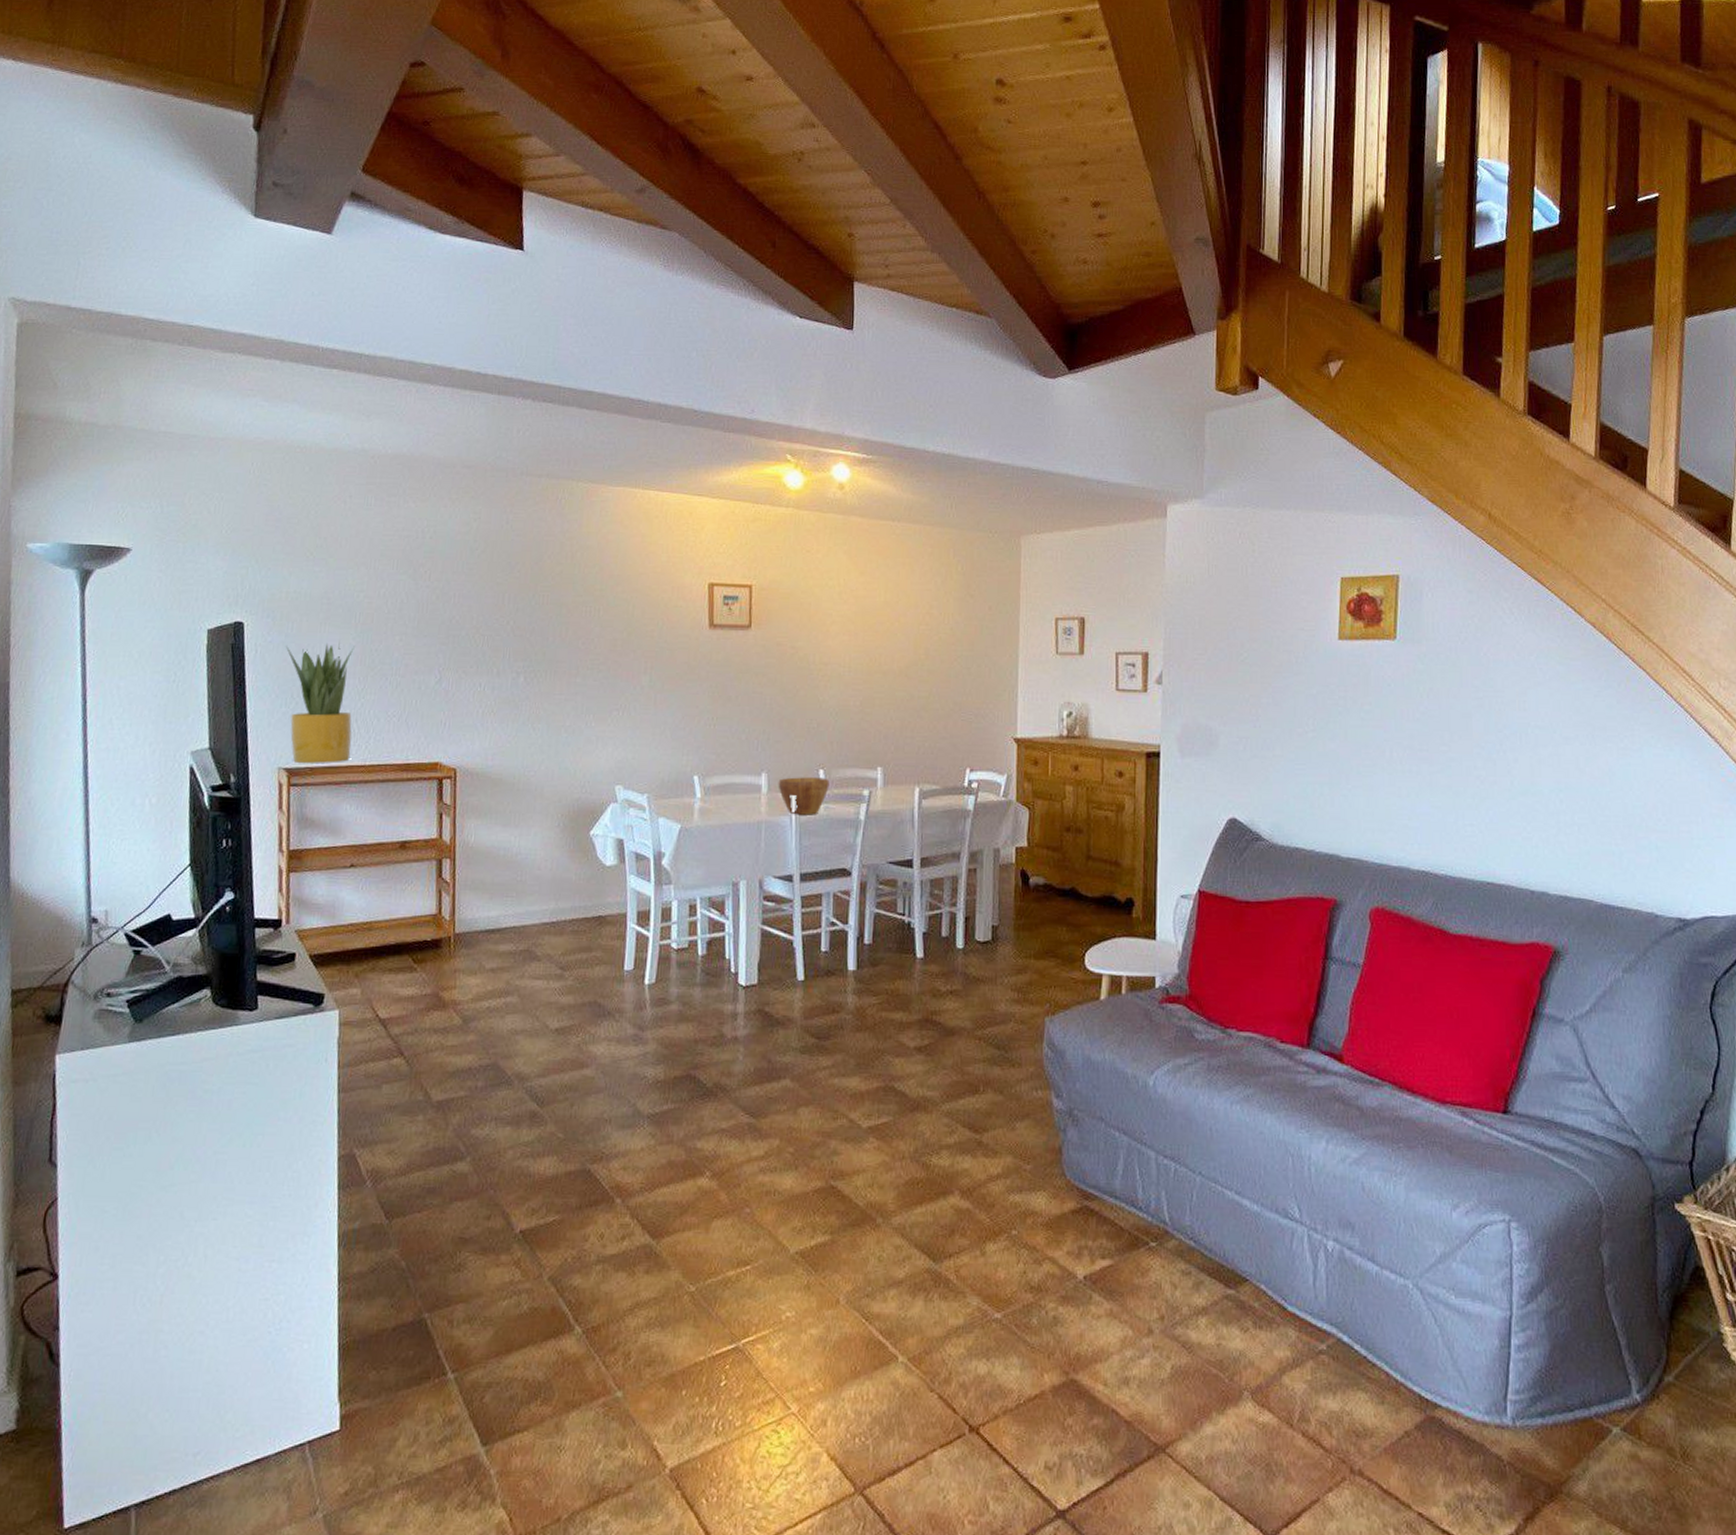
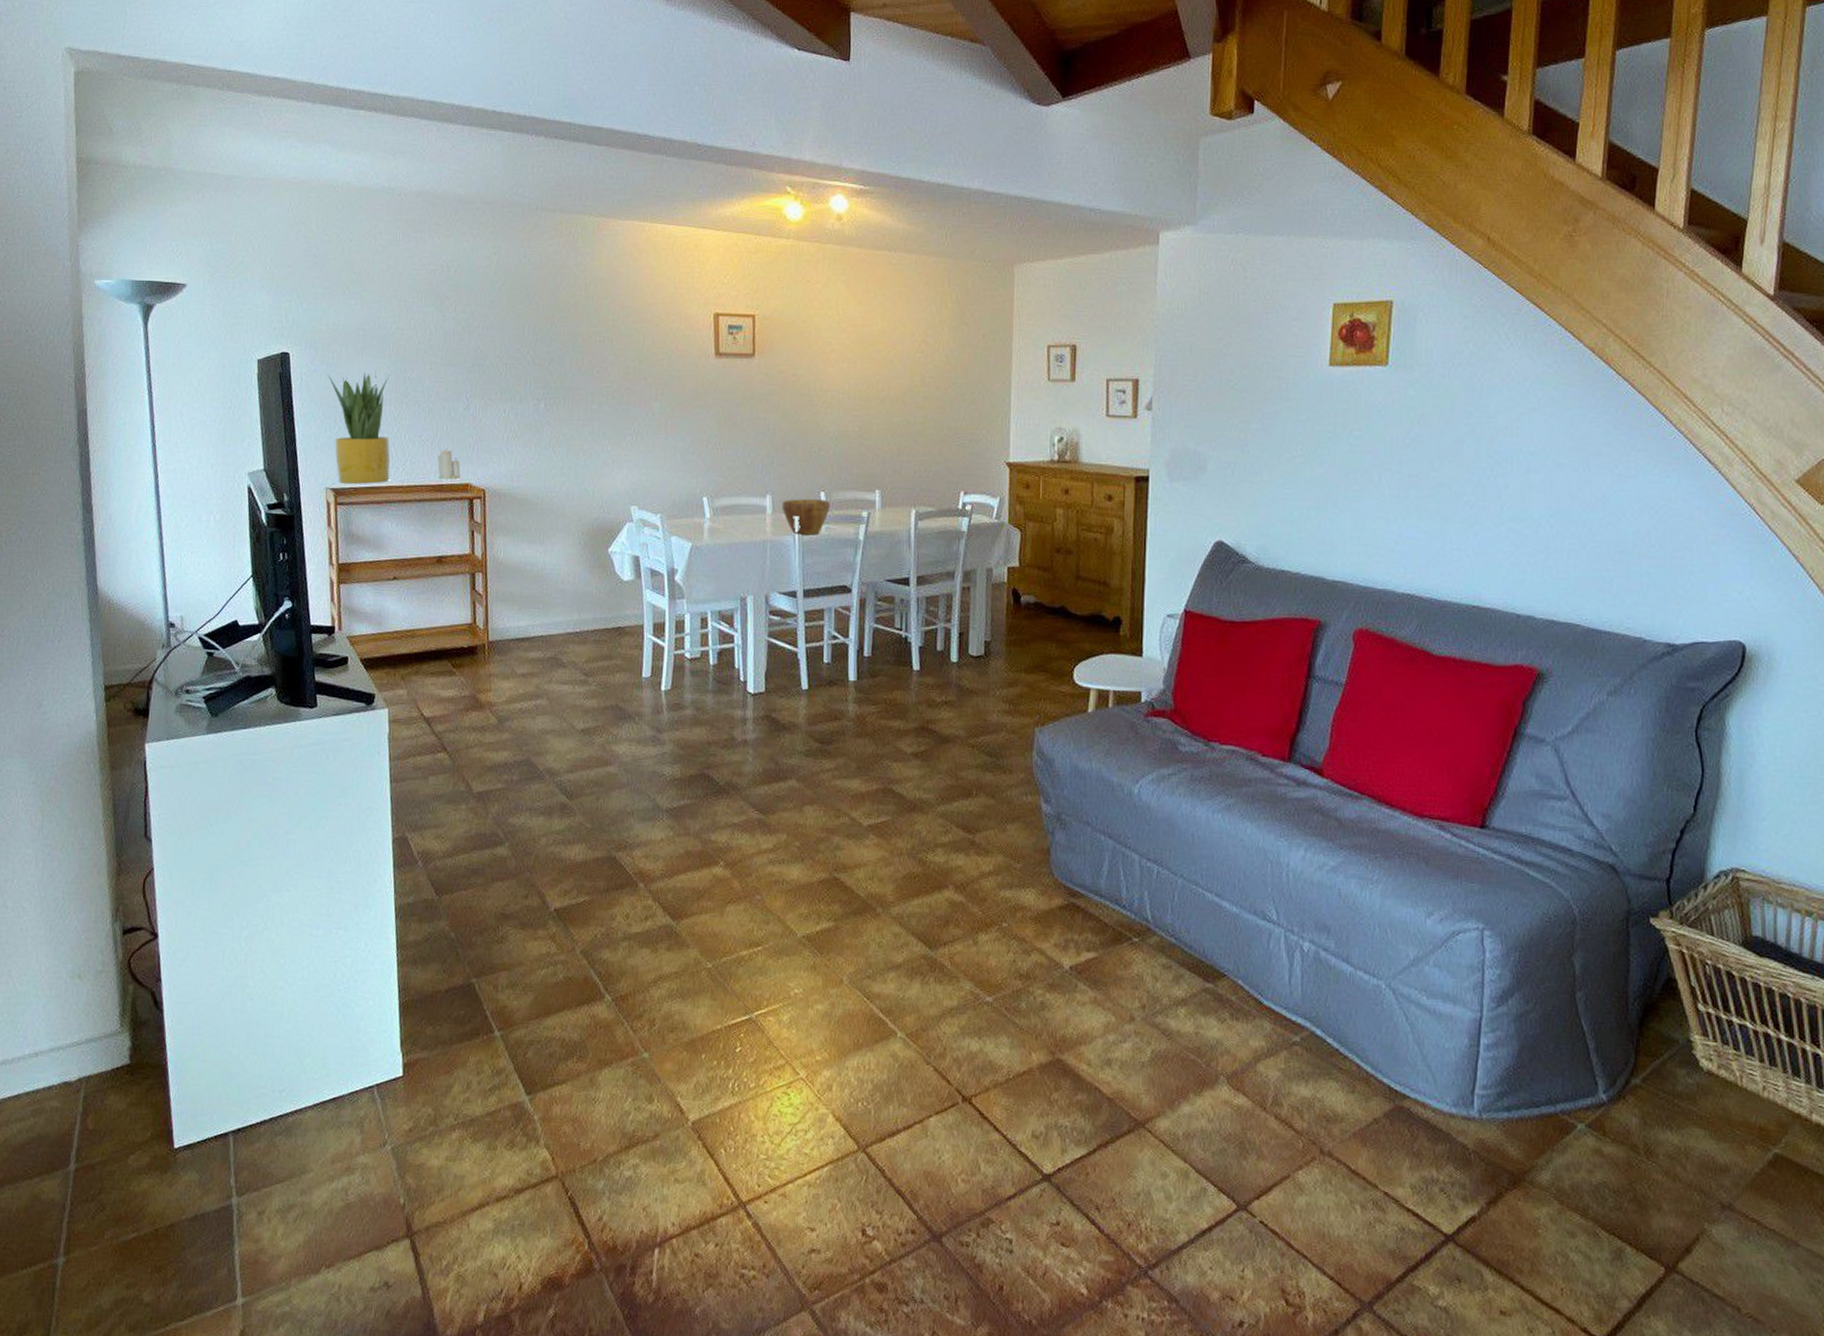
candle: none [404,726,430,758] -> present [437,450,461,480]

